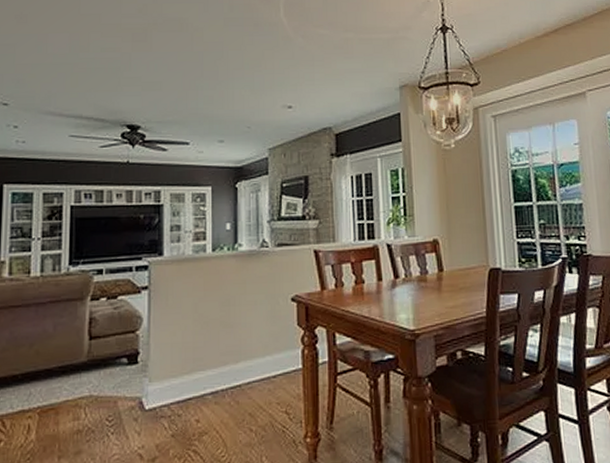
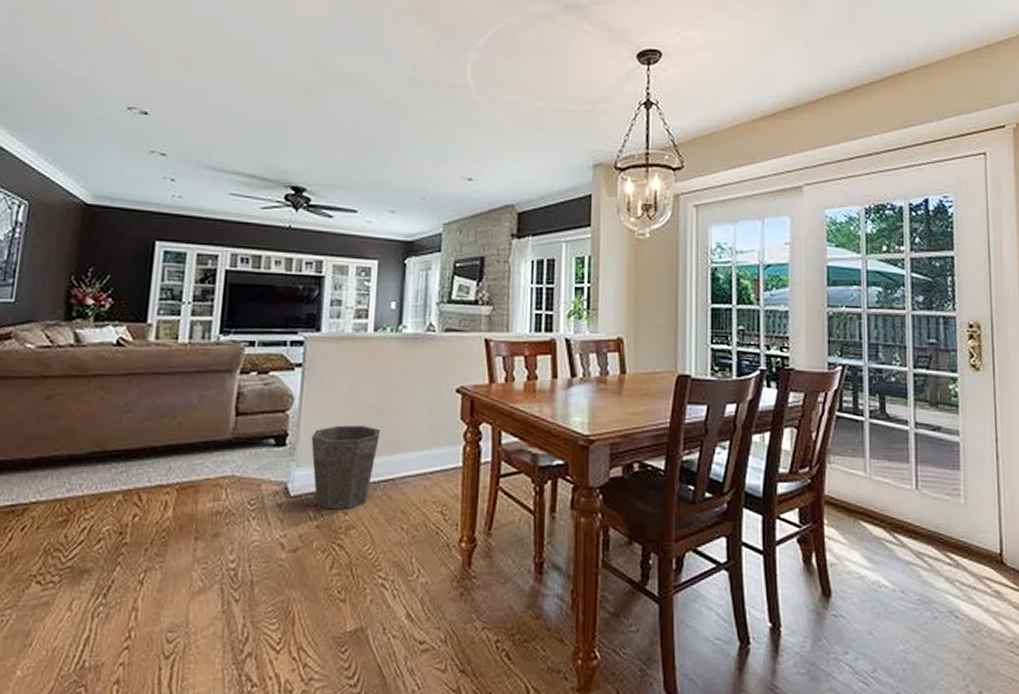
waste bin: none [161,338,225,419] -> present [311,424,381,510]

